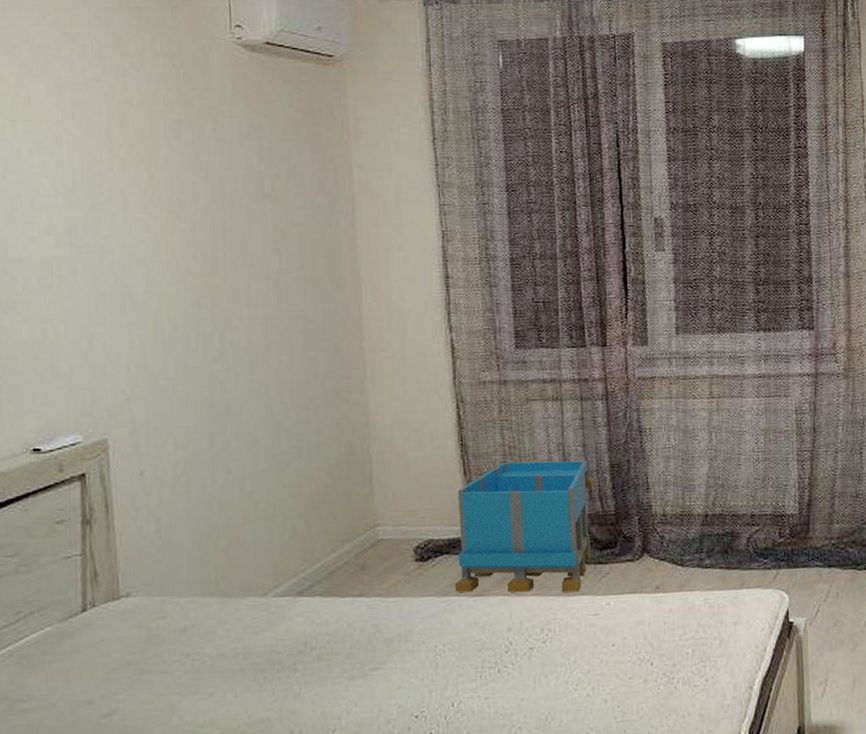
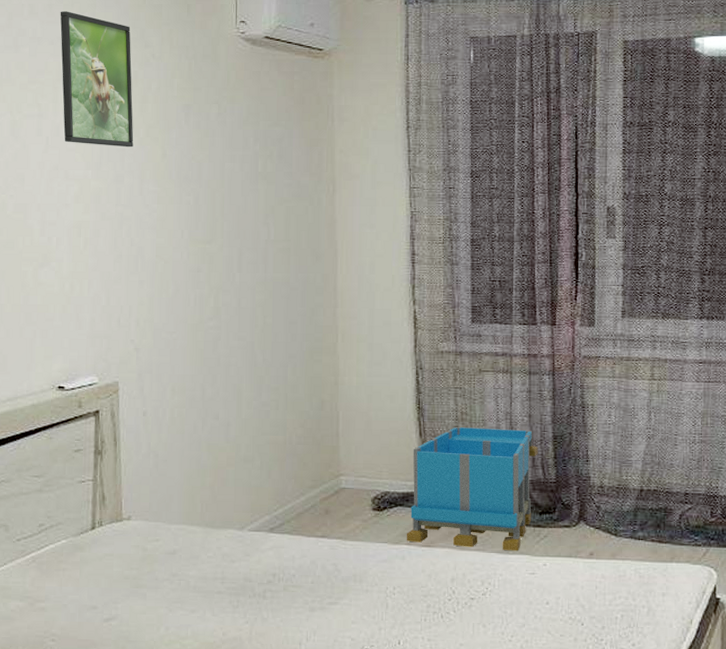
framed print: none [15,15,114,170] -> present [60,11,134,148]

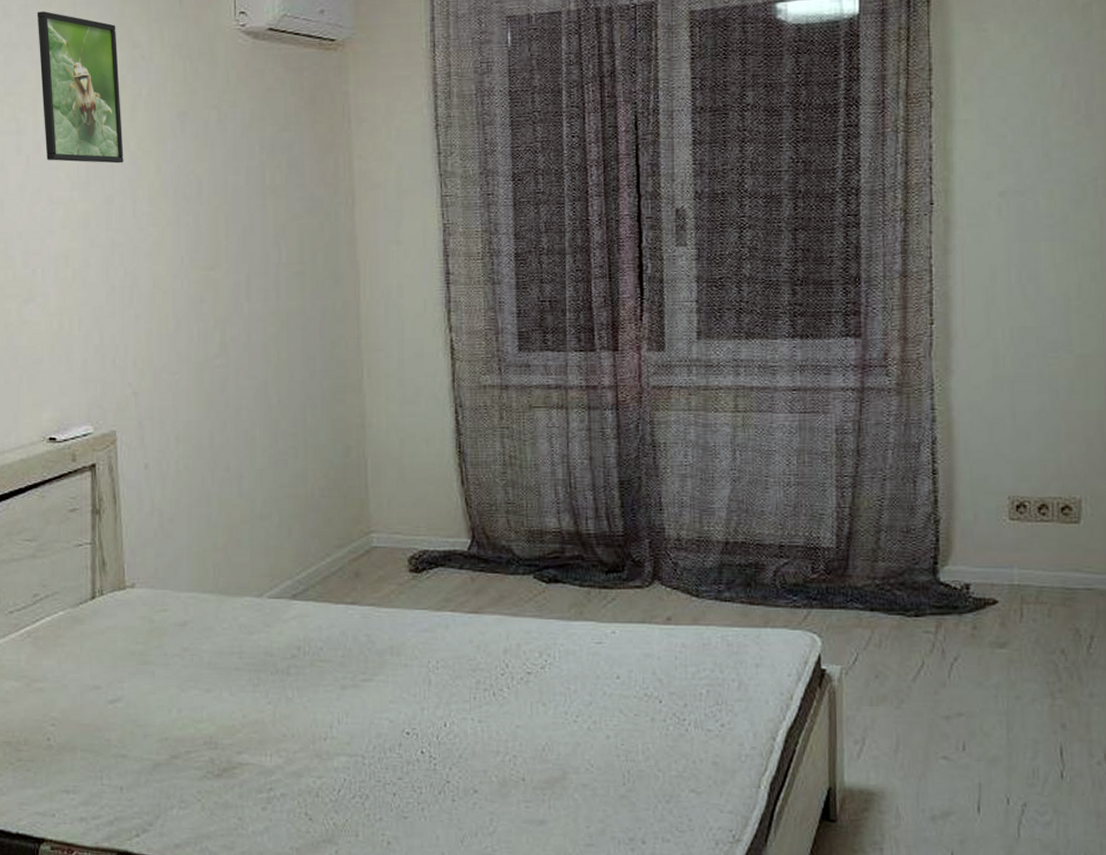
storage bin: present [407,427,538,550] -> none [450,473,602,616]

